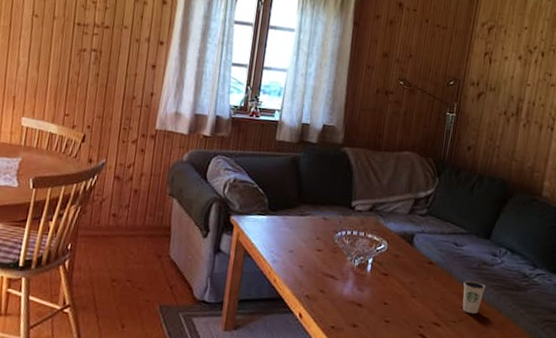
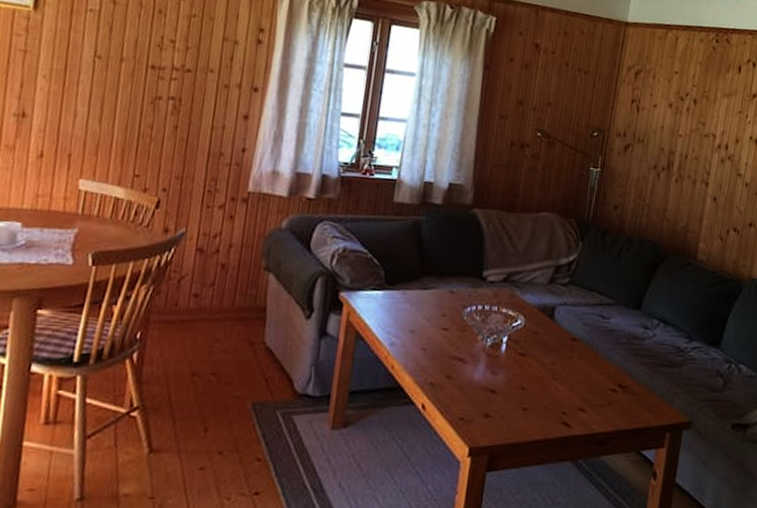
dixie cup: present [462,280,486,314] -> none [610,358,637,396]

